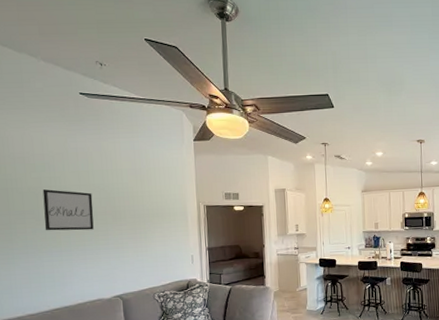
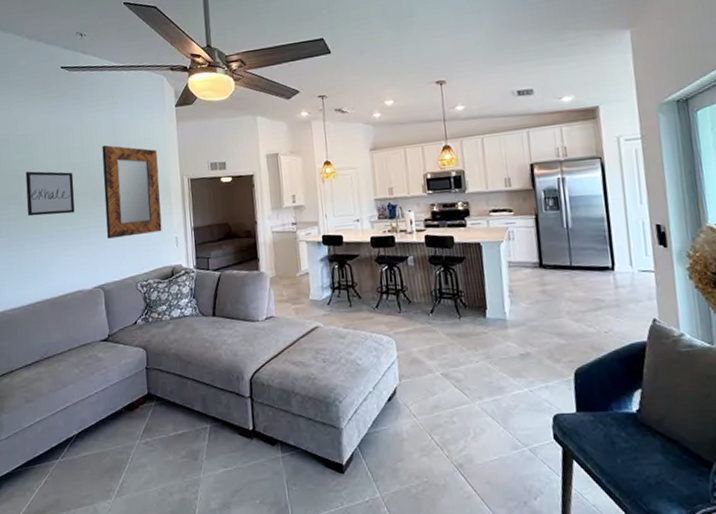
home mirror: none [121,171,179,254] -> present [102,145,162,239]

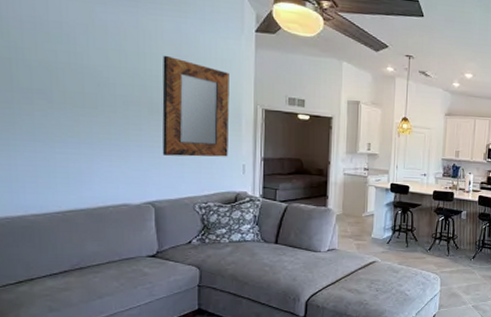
wall art: present [25,171,75,217] -> none [58,66,124,122]

